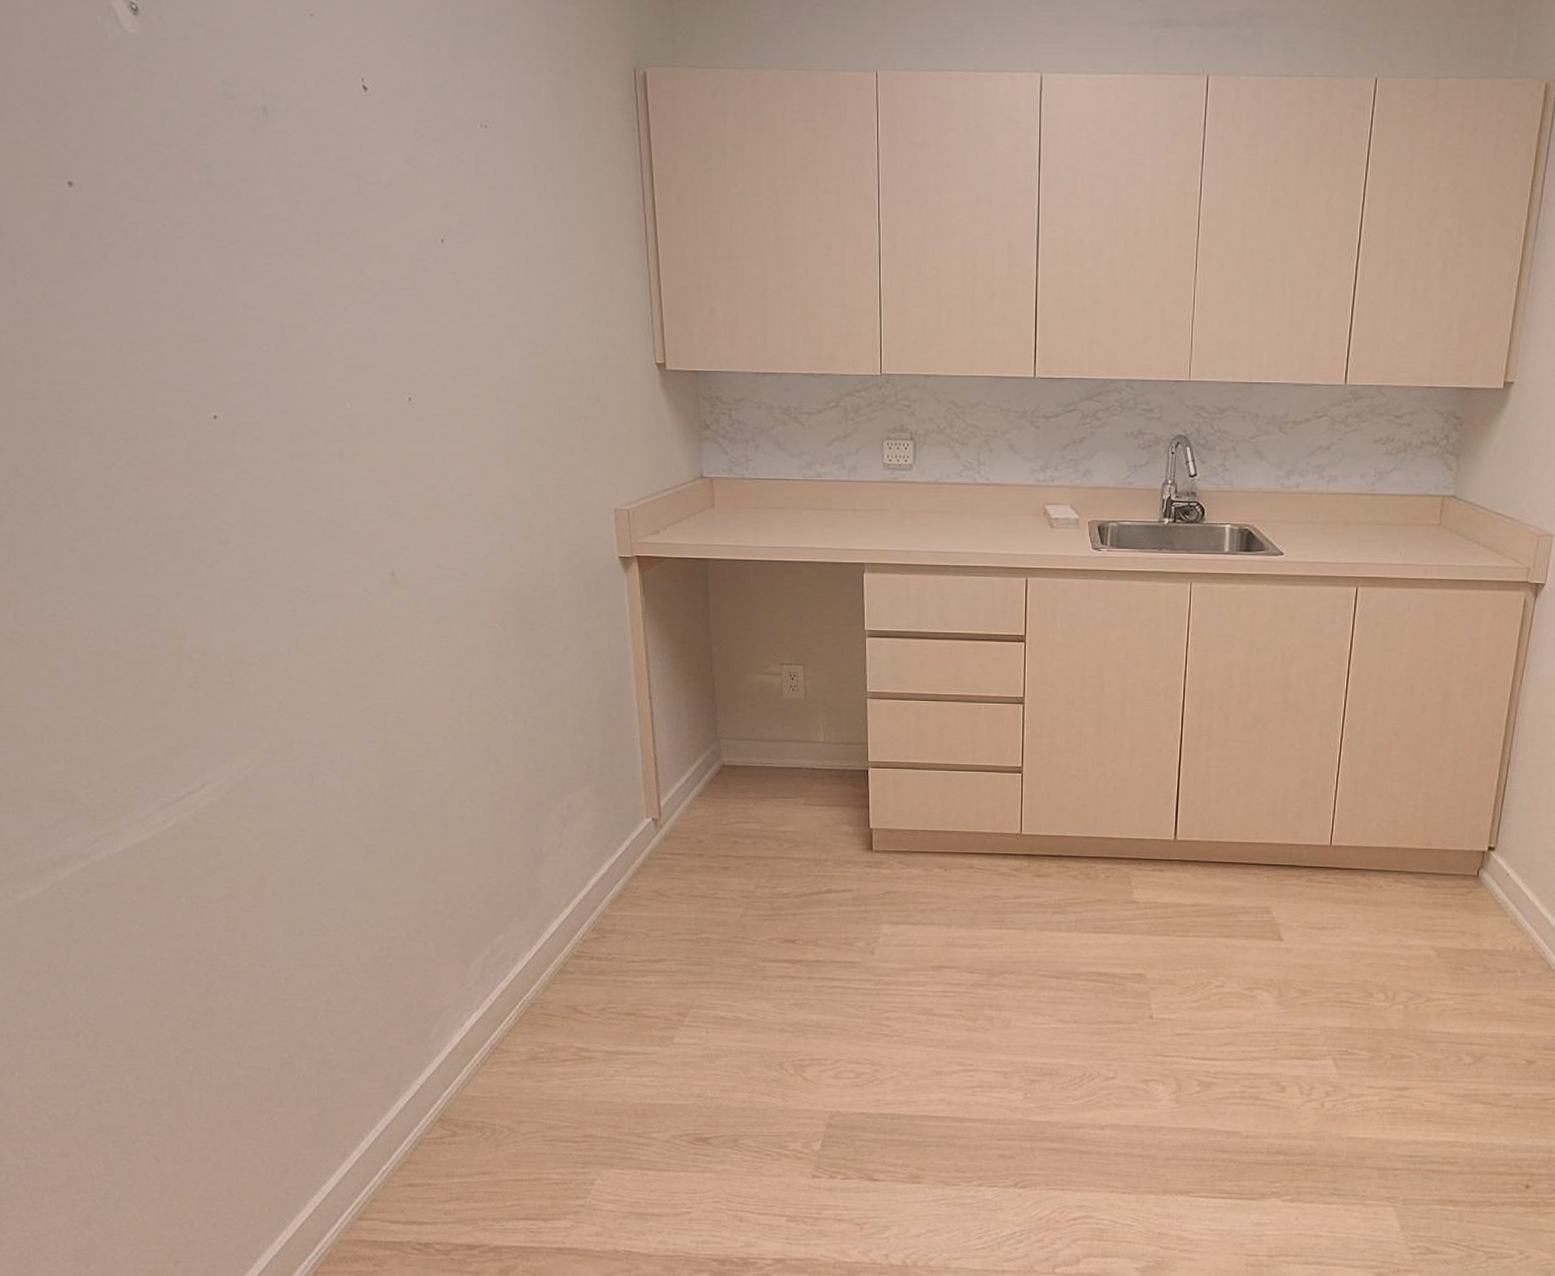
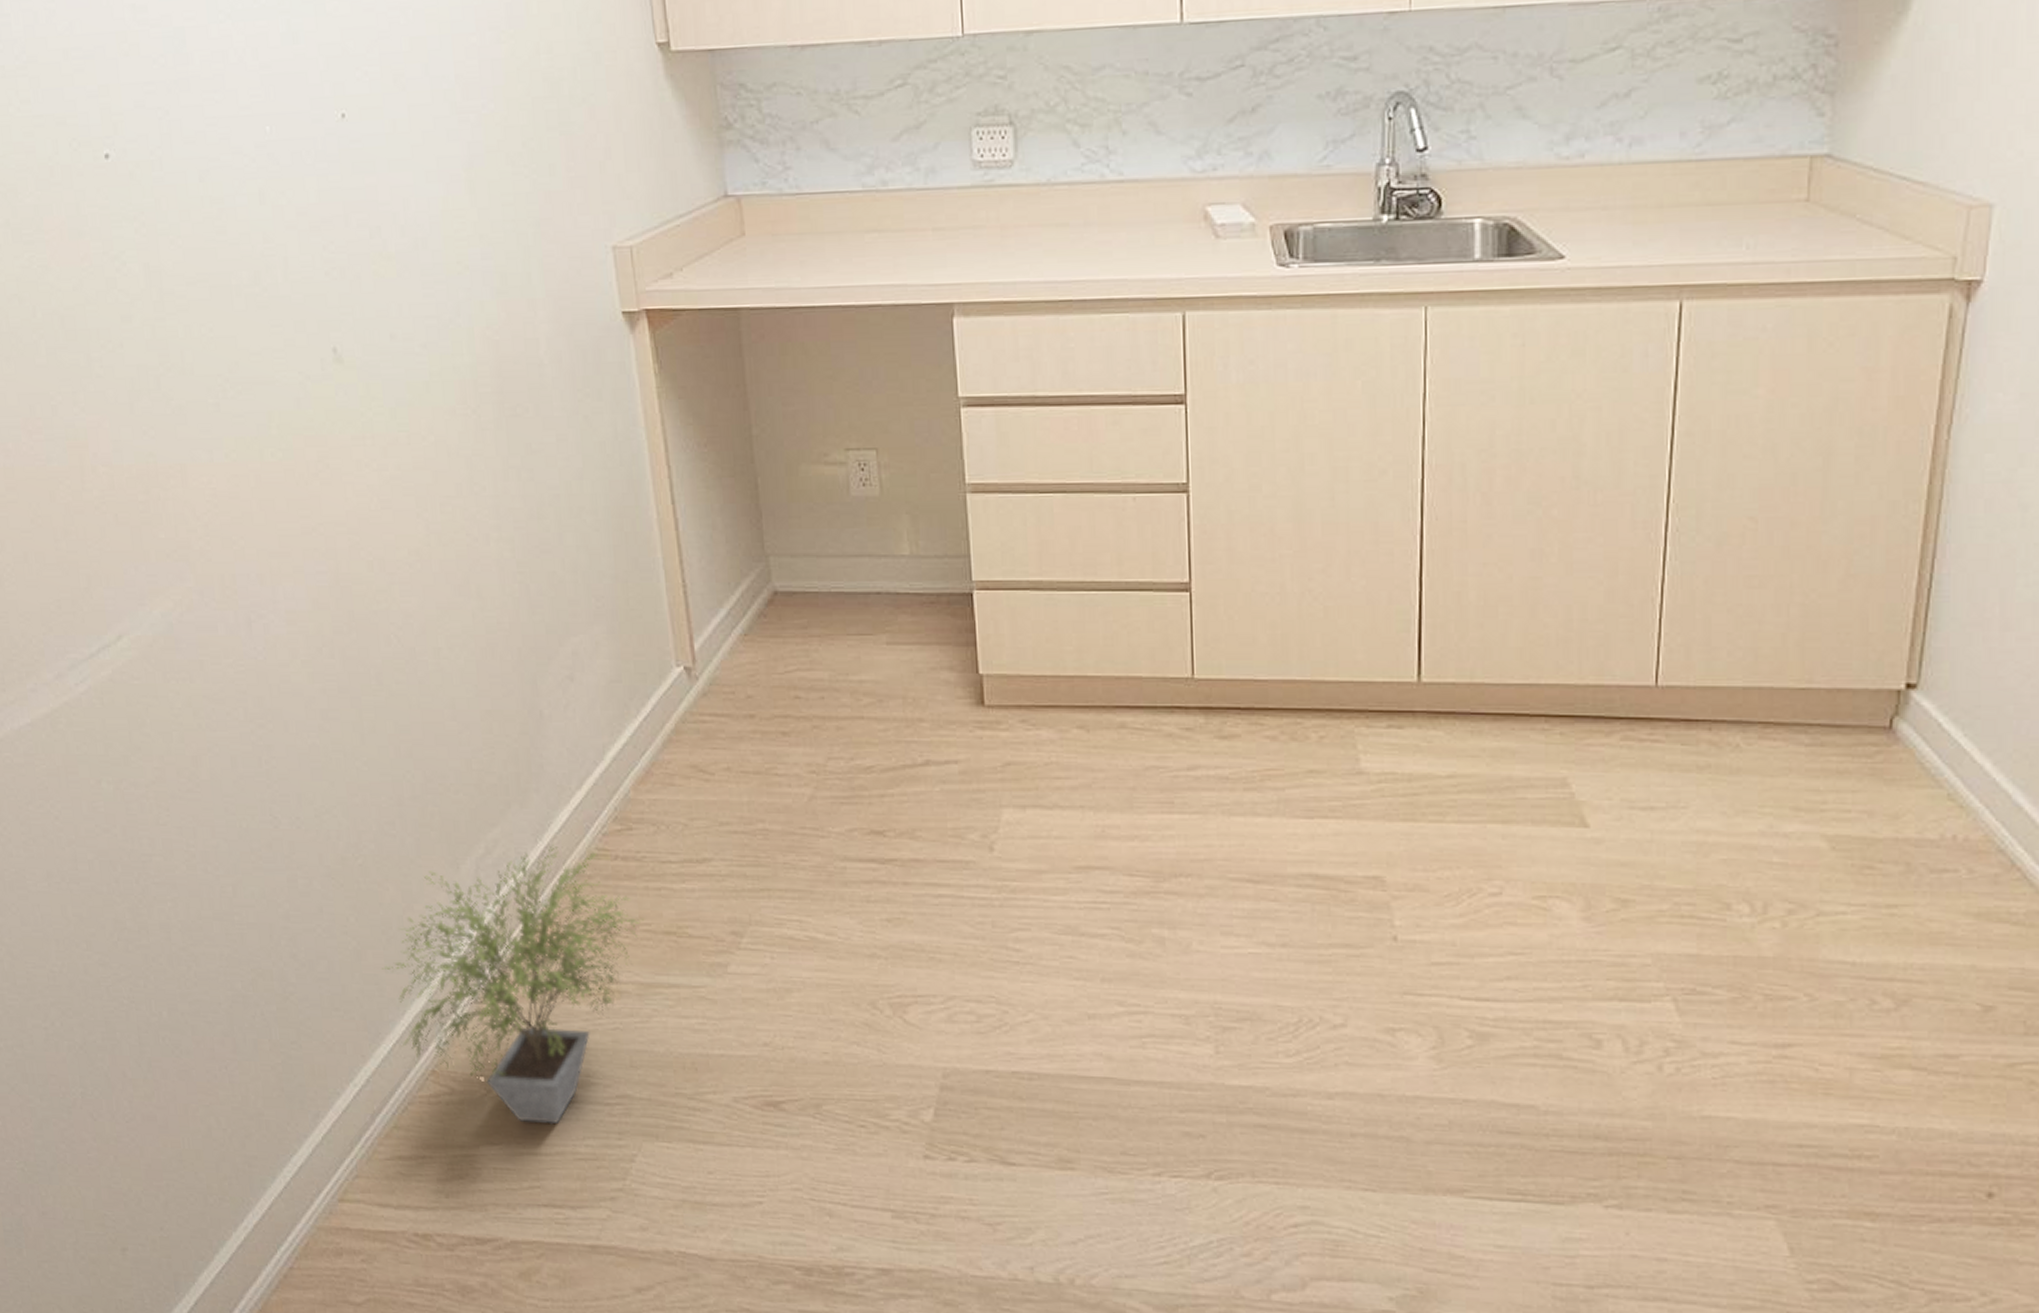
potted plant: none [403,948,611,1158] -> present [382,845,644,1125]

